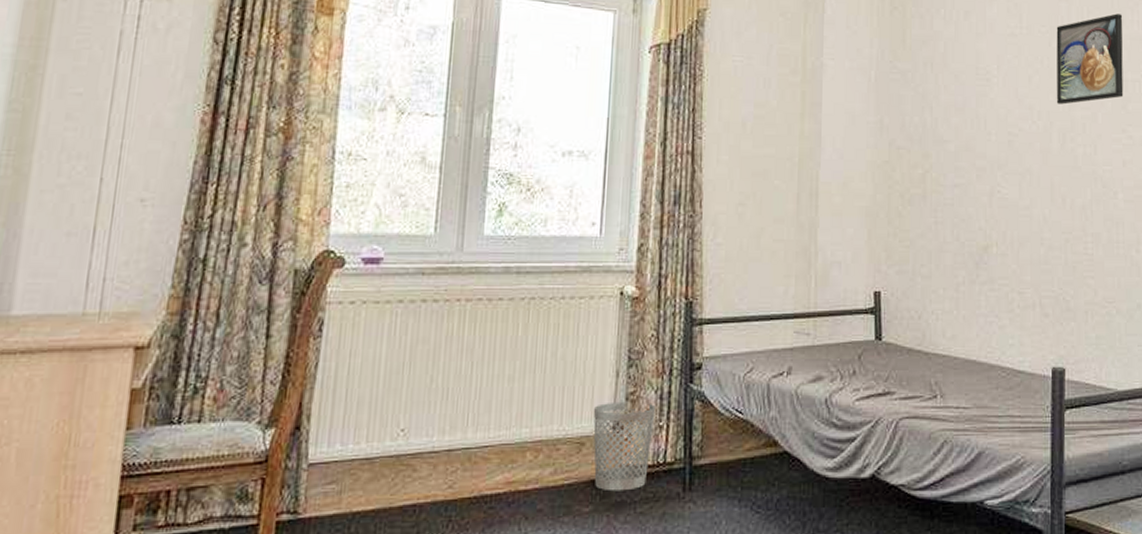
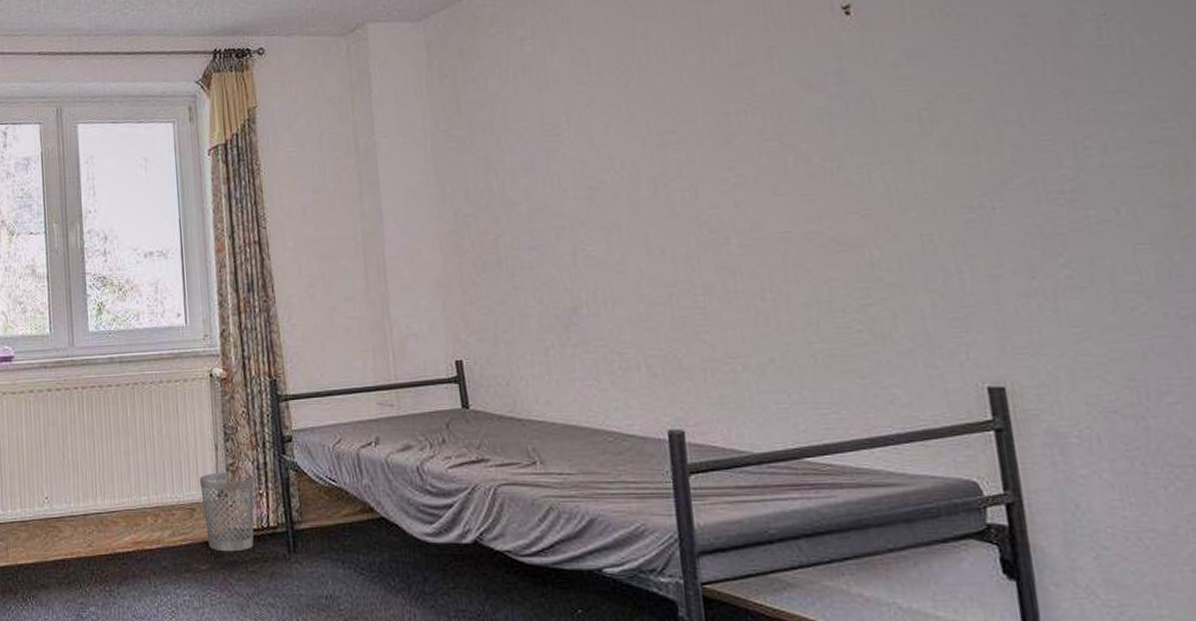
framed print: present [1056,13,1124,105] -> none [632,40,726,150]

